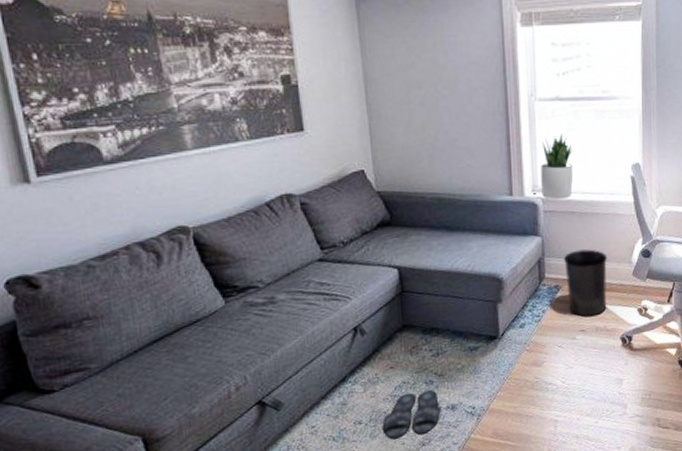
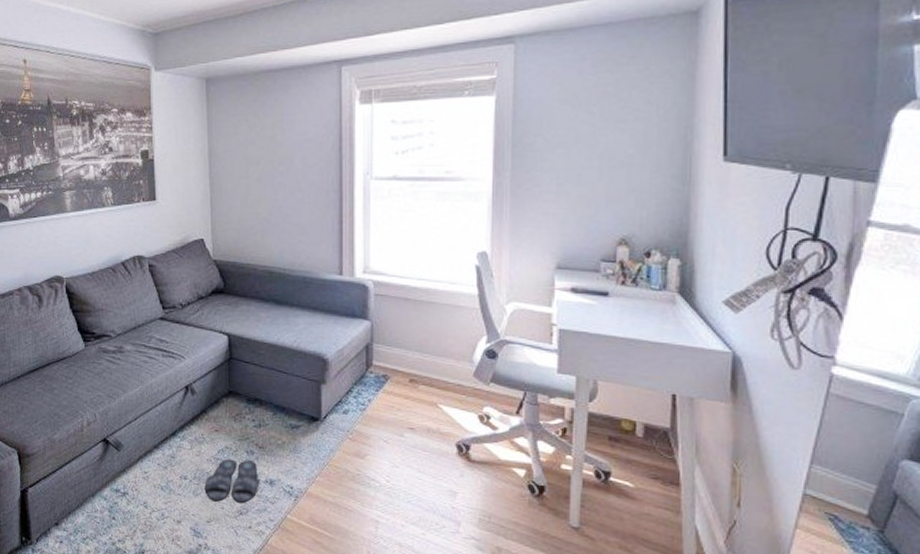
planter: present [541,133,574,200] -> none [373,214,409,284]
waste bin: present [563,248,607,317] -> none [393,339,443,415]

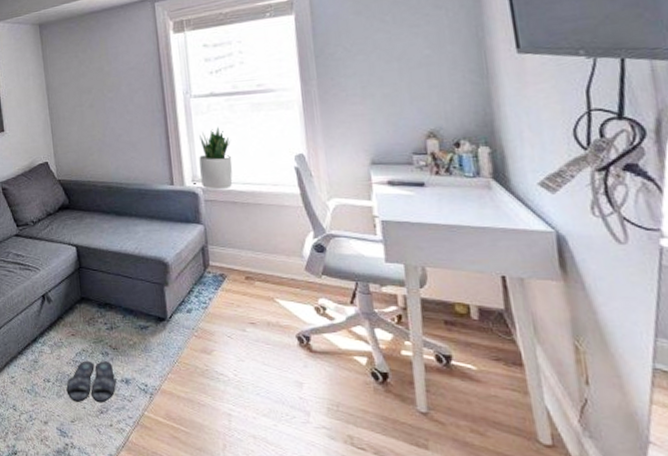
planter: none [373,214,409,284] -> present [199,126,233,190]

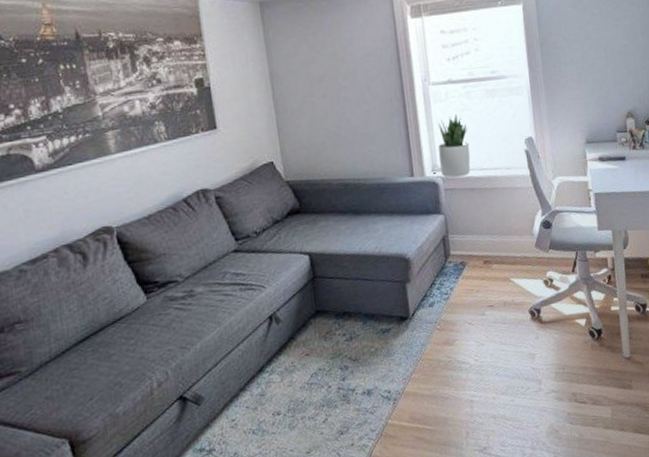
slippers: present [67,360,118,402] -> none [301,375,359,430]

